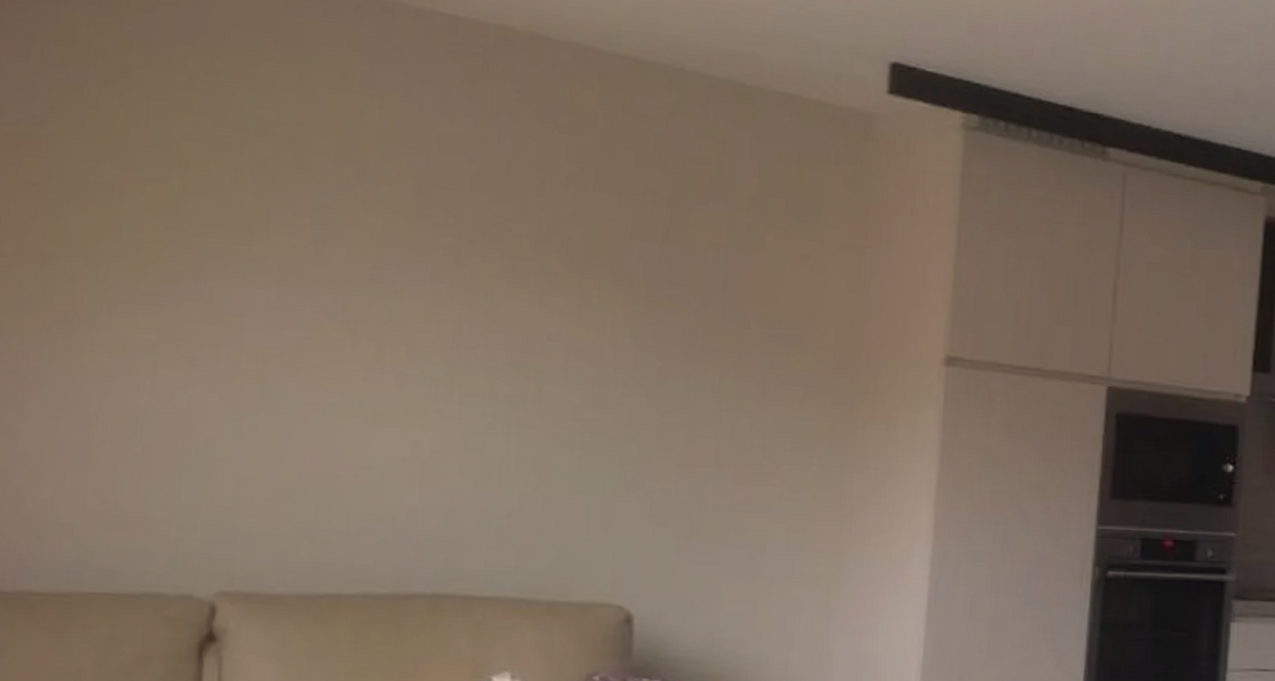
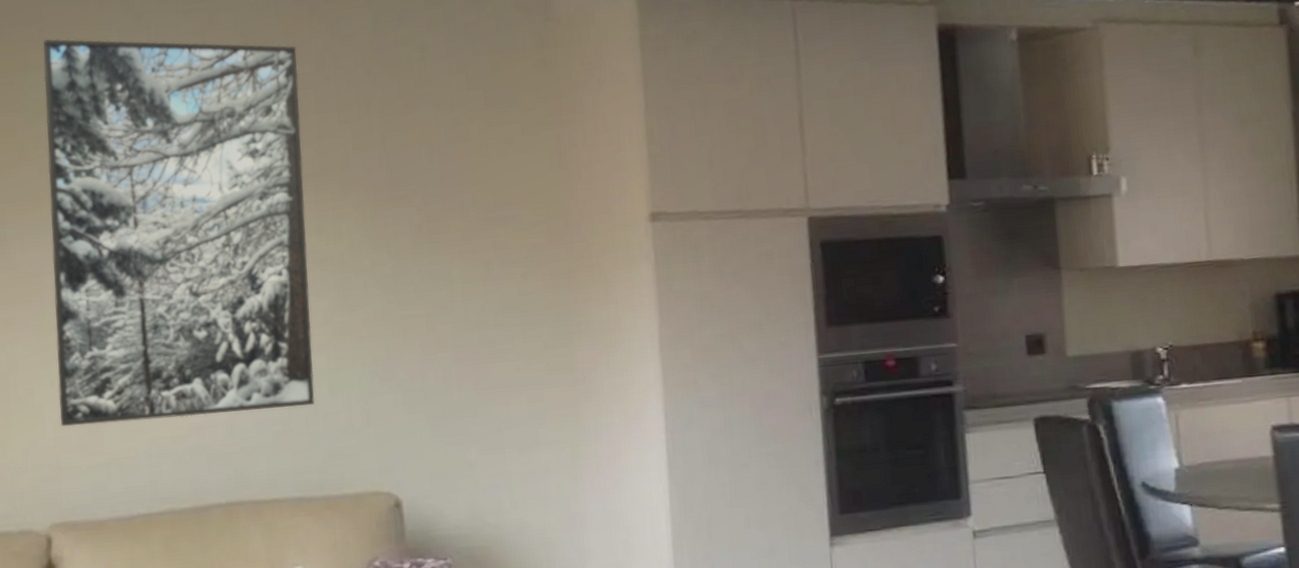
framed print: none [243,54,581,502] -> present [43,39,315,427]

